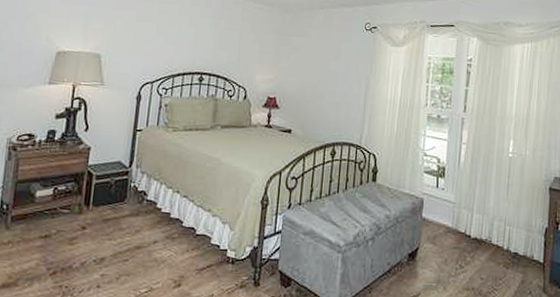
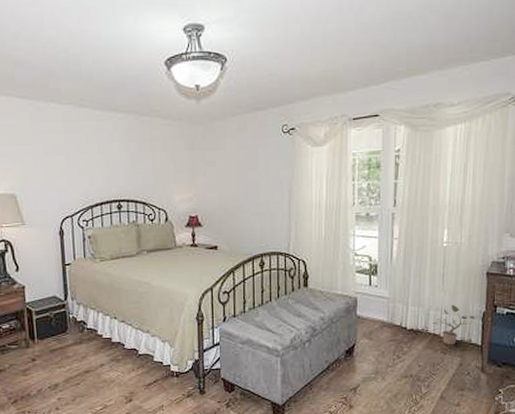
potted plant: none [497,217,538,260] -> present [433,305,476,345]

